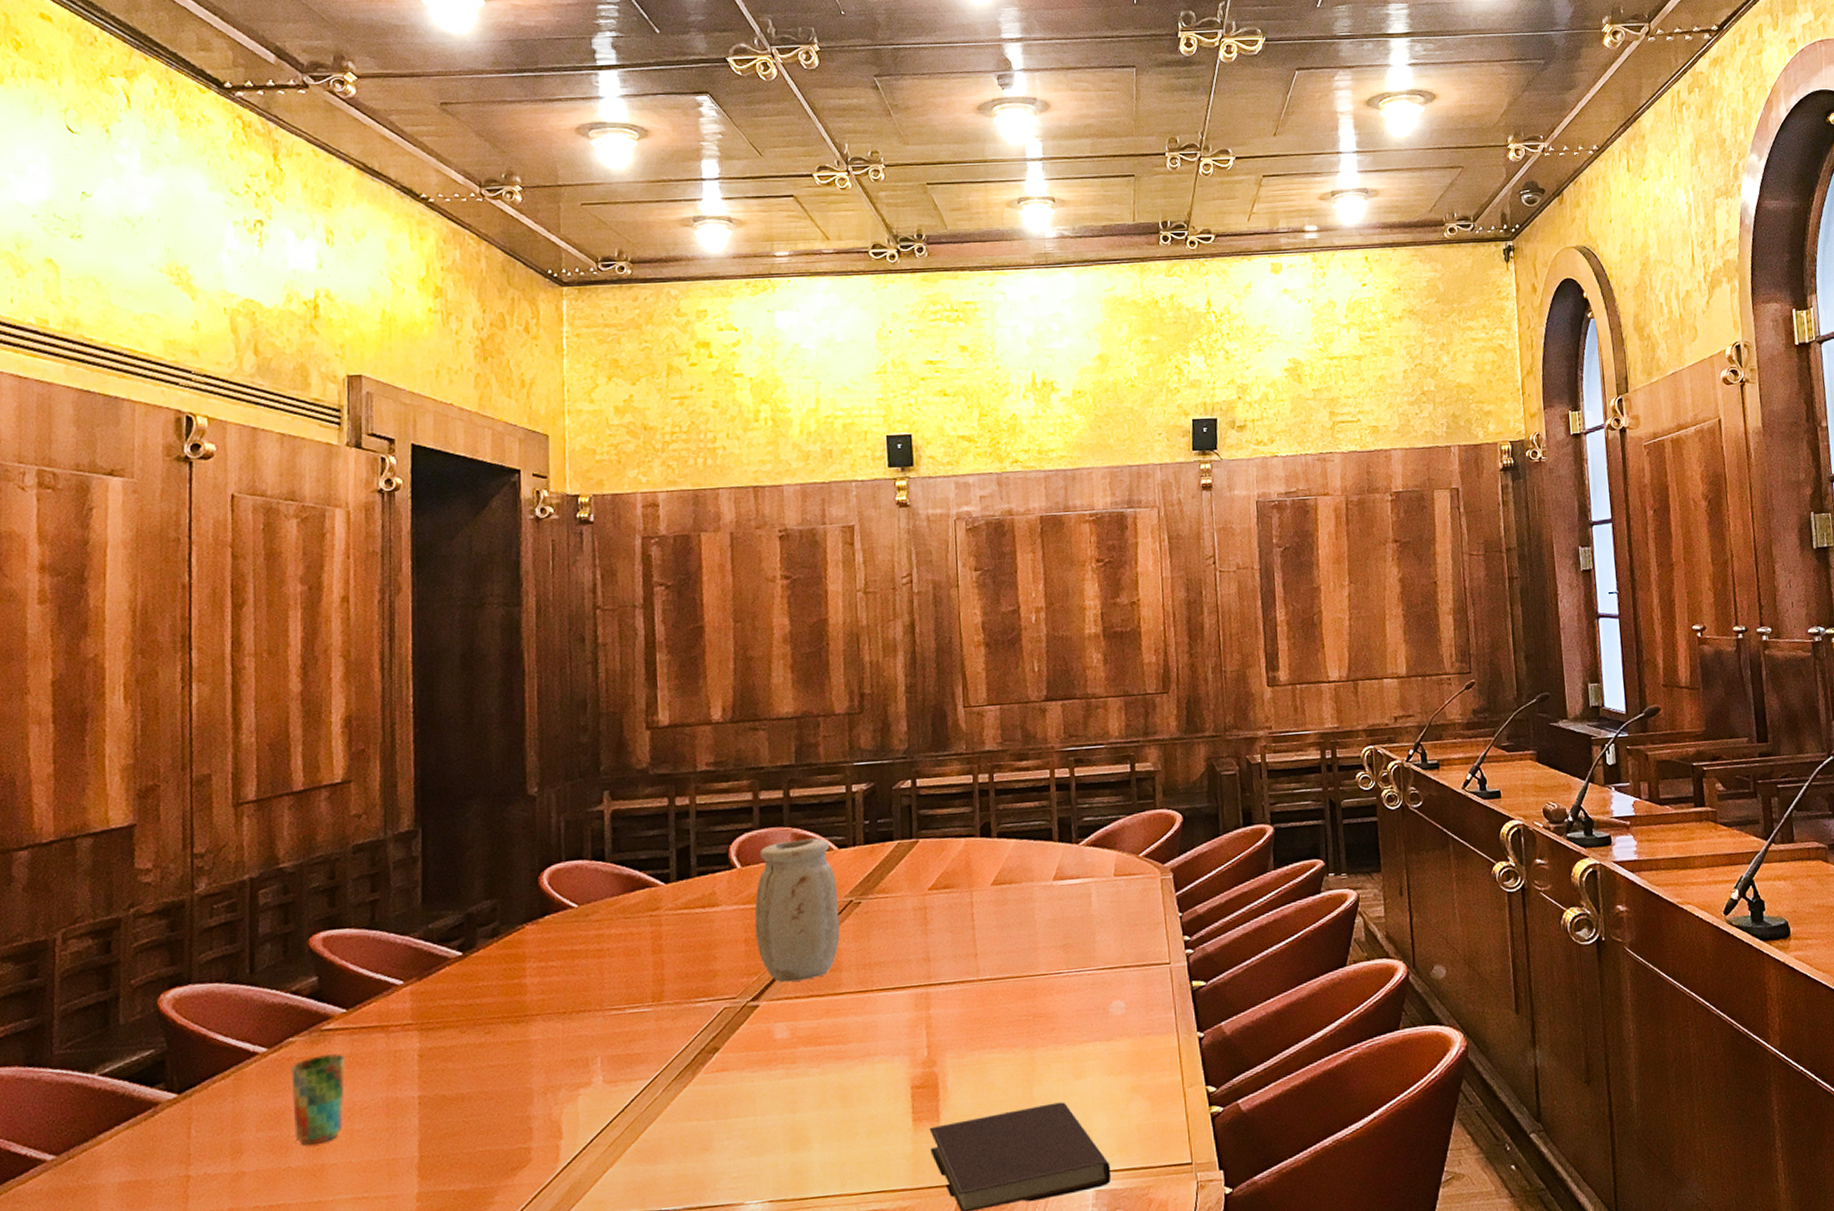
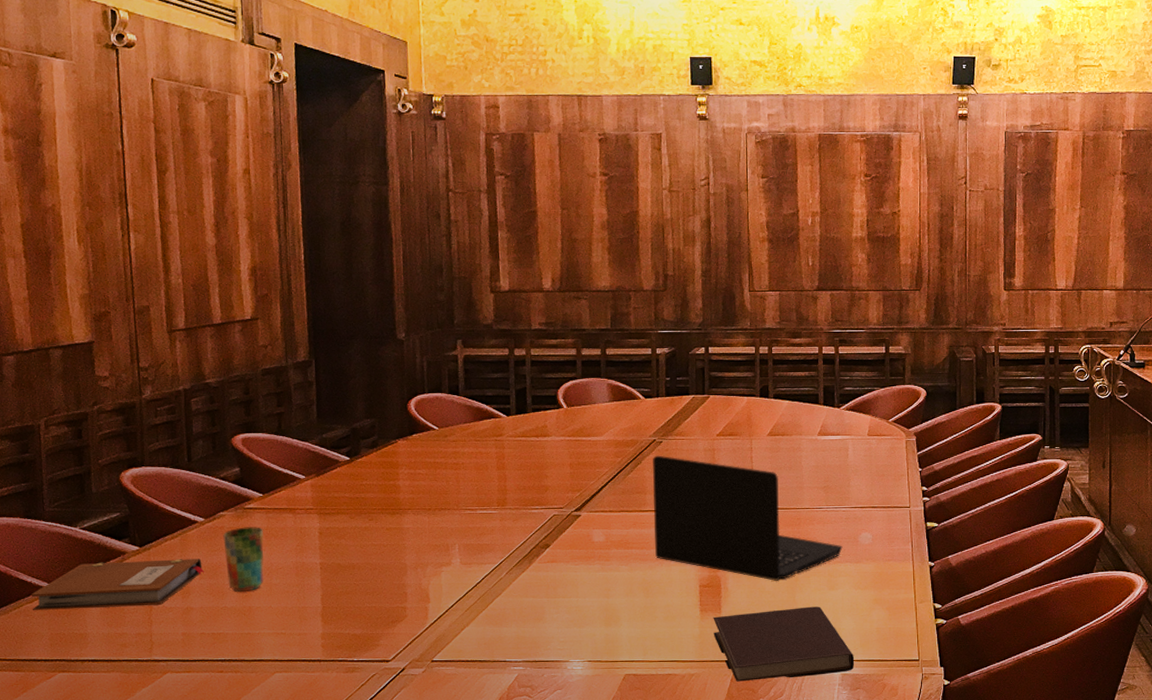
notebook: none [24,1103,263,1194] -> present [31,559,204,610]
vase: present [754,838,840,983] -> none [577,389,645,499]
laptop: none [849,920,1090,1073] -> present [653,455,843,581]

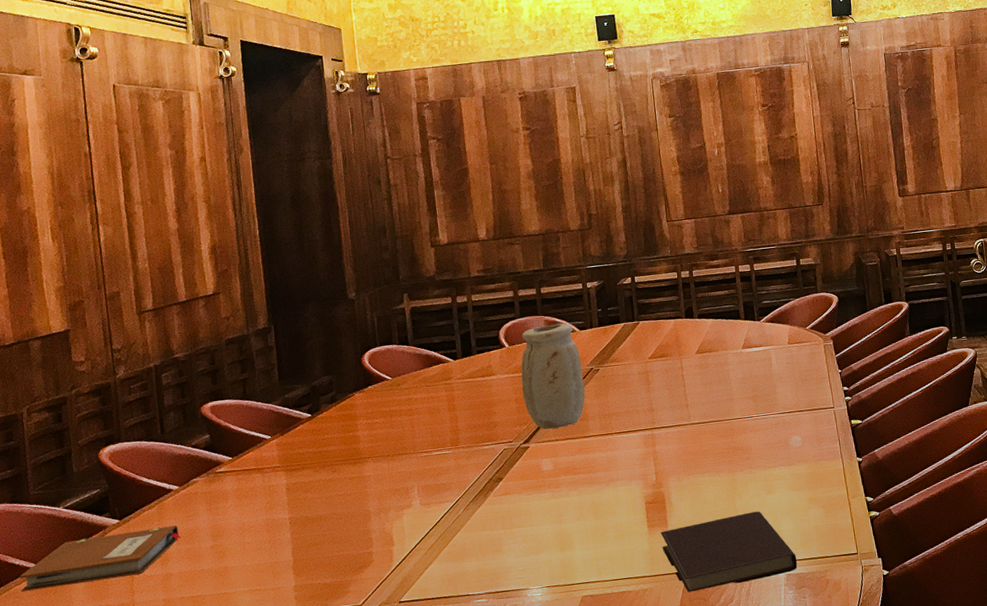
cup: present [223,527,264,592] -> none [197,489,237,554]
vase: none [577,389,645,499] -> present [521,323,585,430]
laptop: present [653,455,843,581] -> none [592,382,776,491]

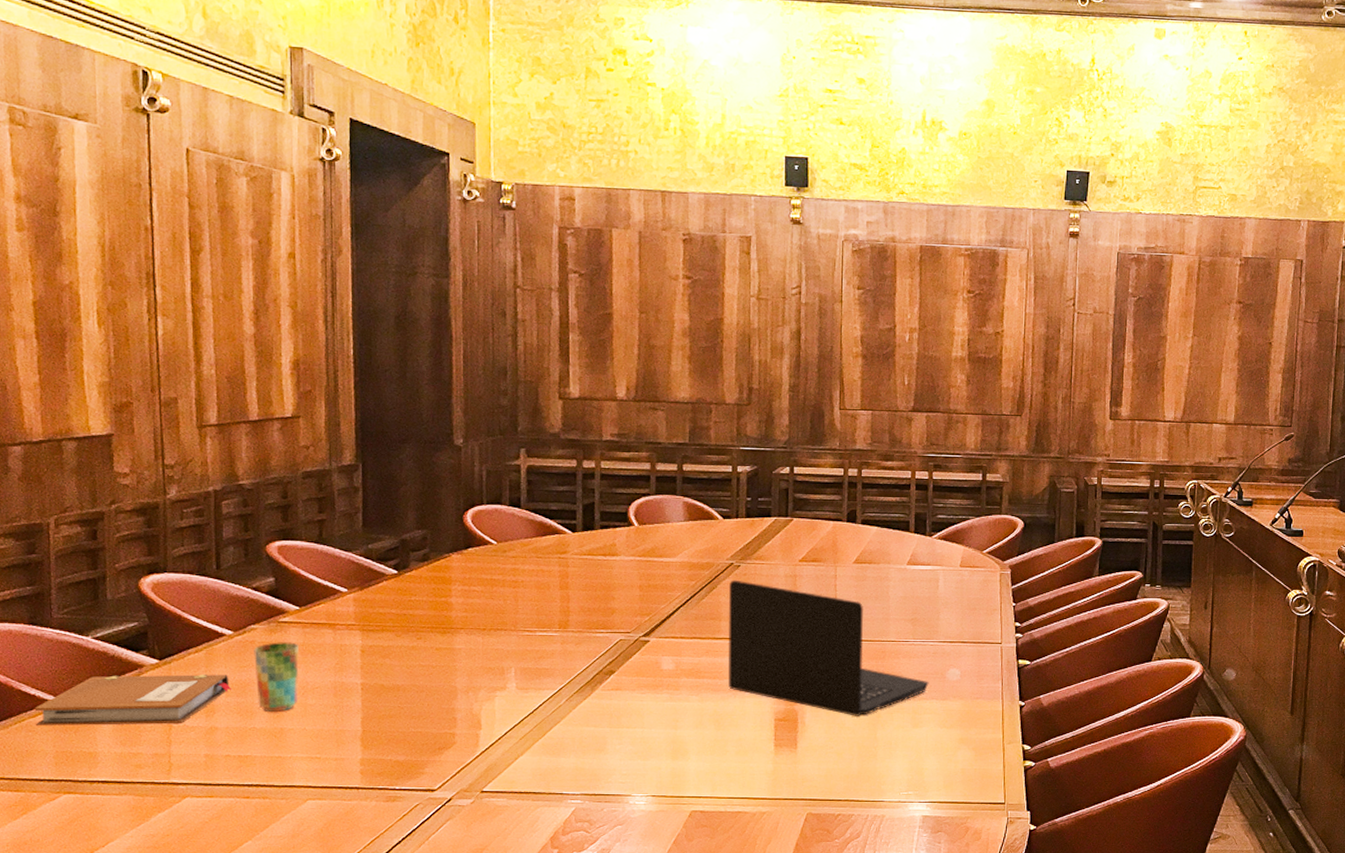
cup: none [197,489,237,554] -> present [254,642,299,712]
vase: present [521,323,585,430] -> none [648,508,721,624]
laptop: none [592,382,776,491] -> present [729,579,929,716]
notebook: present [660,511,798,593] -> none [788,744,937,821]

